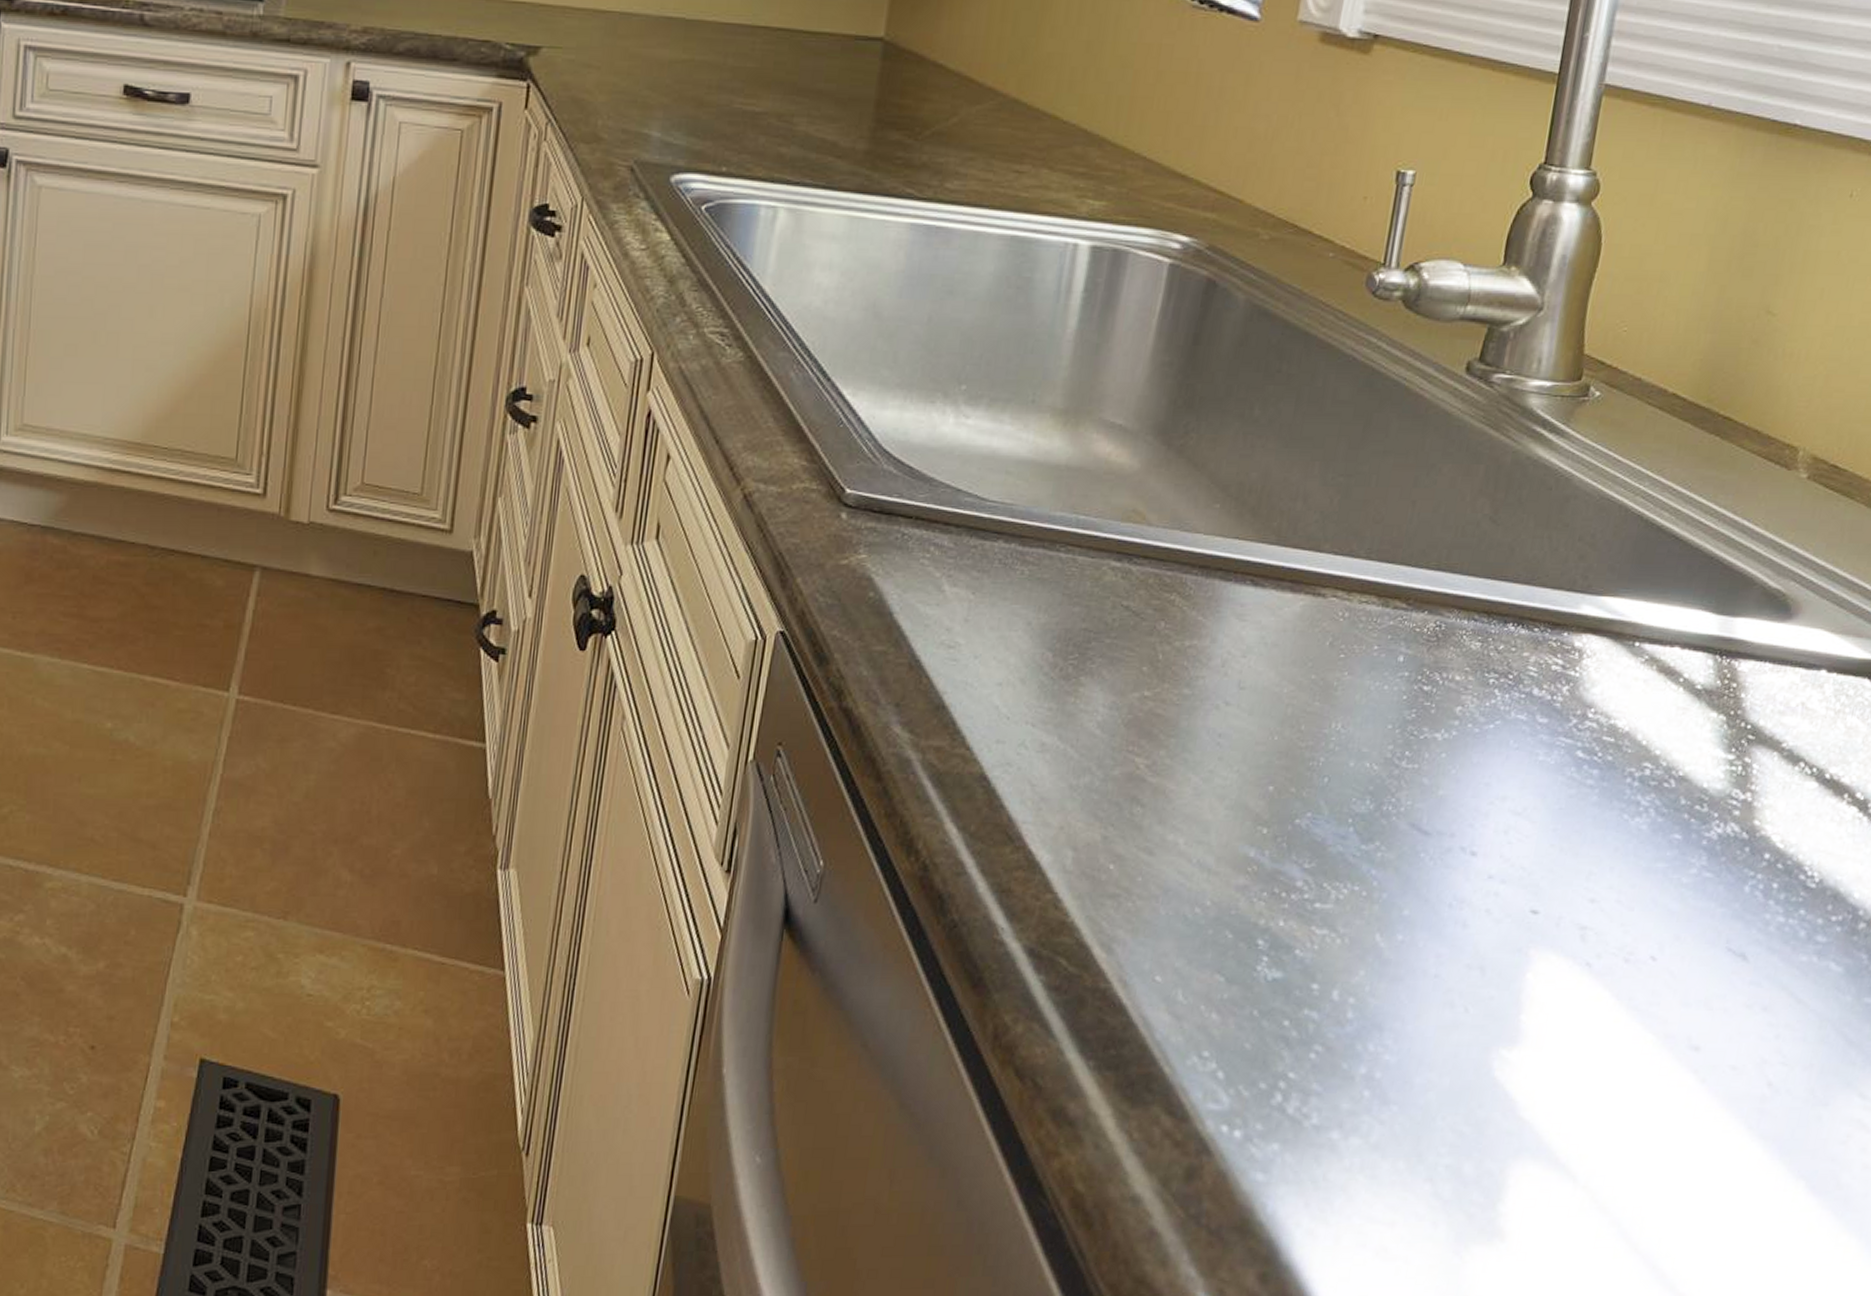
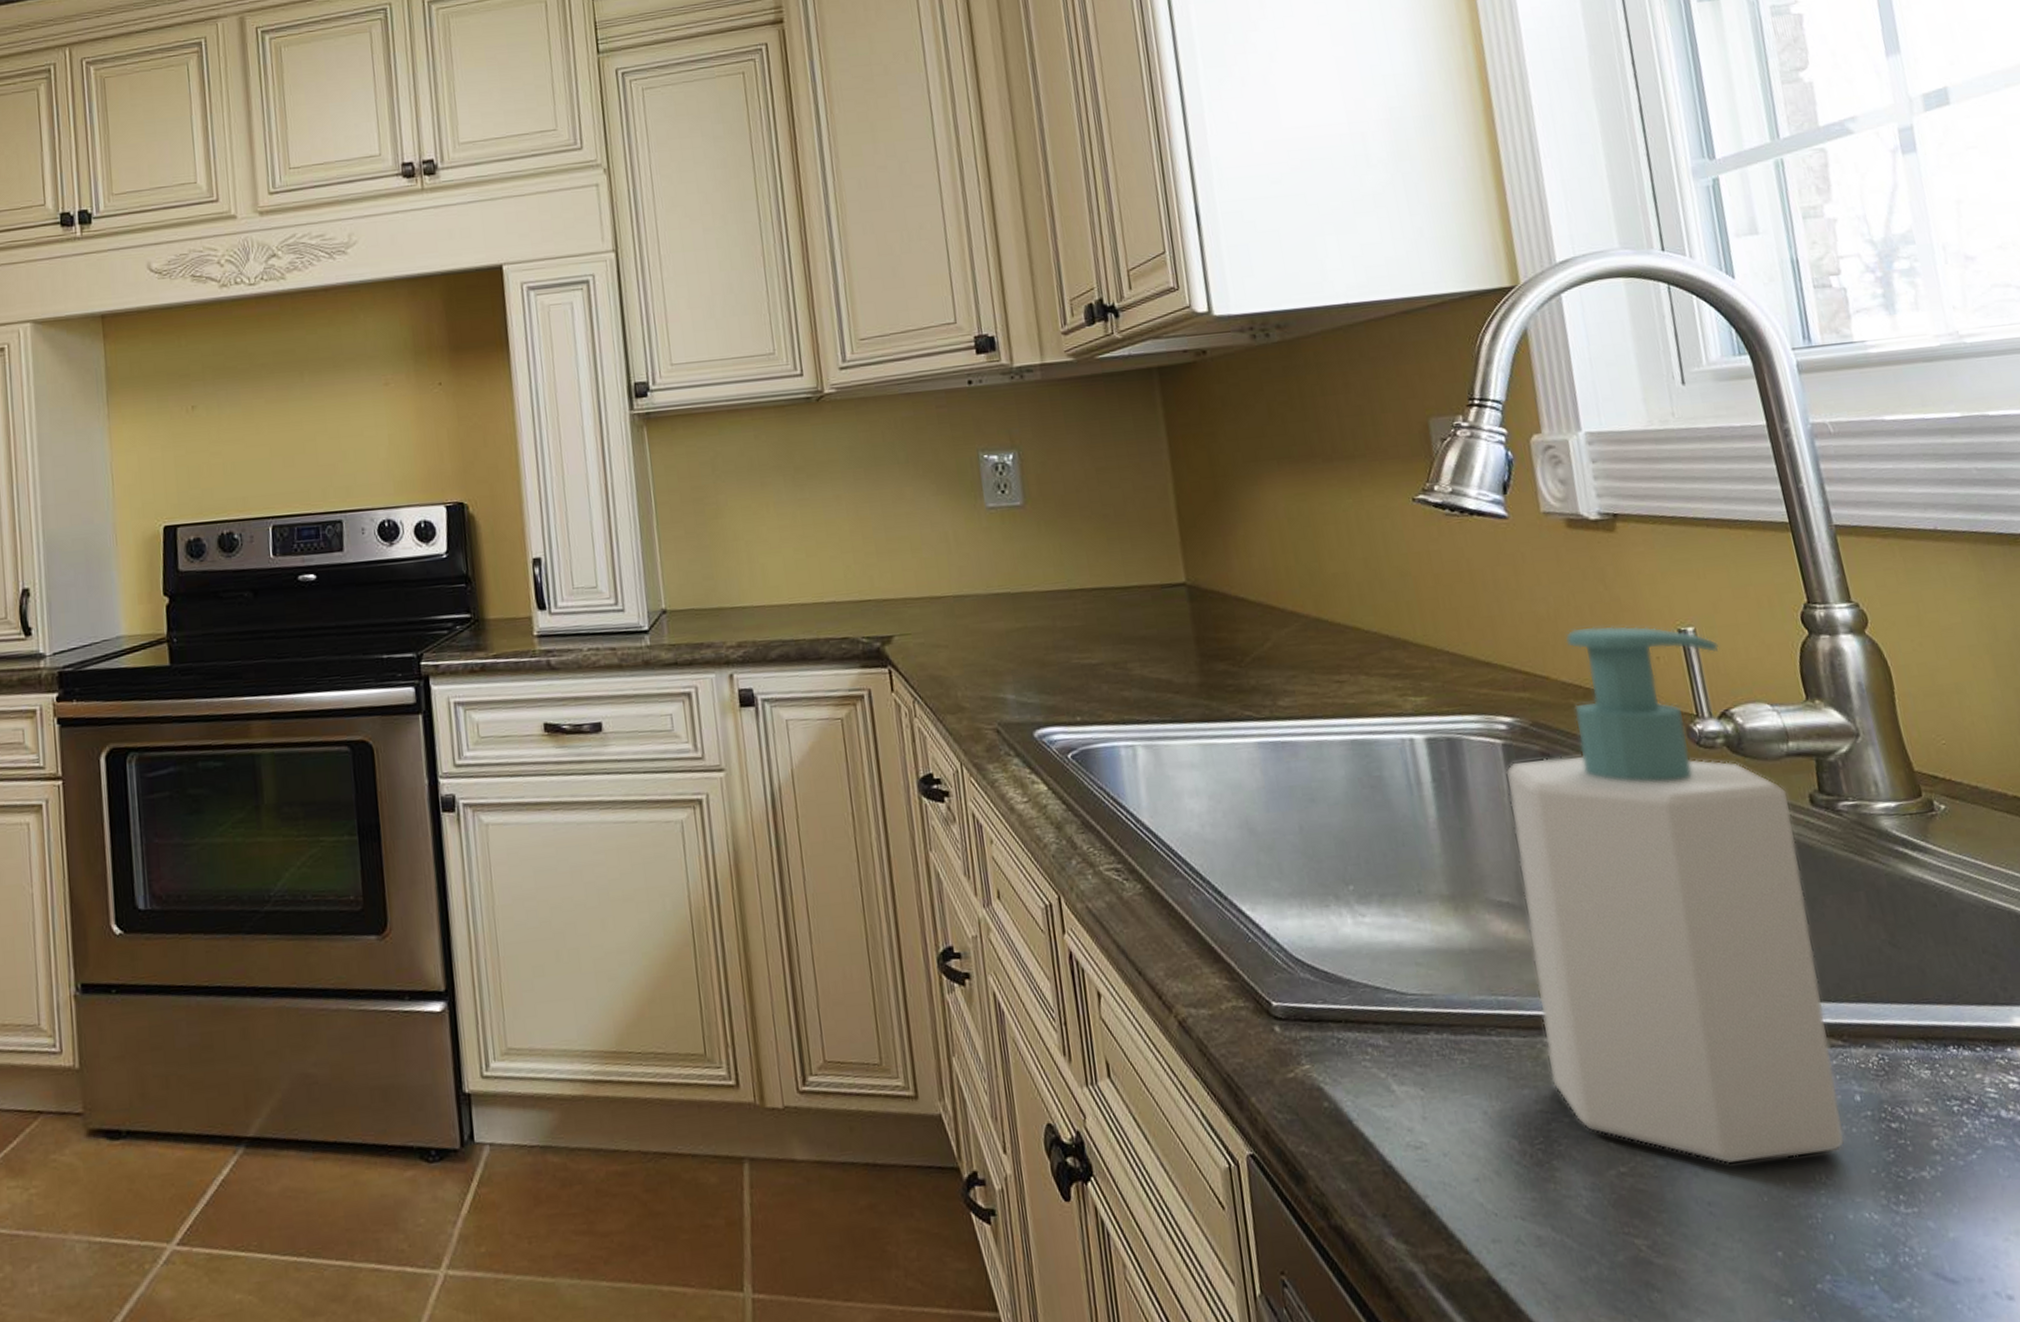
soap bottle: none [1105,153,1447,706] -> present [1505,625,1846,1165]

